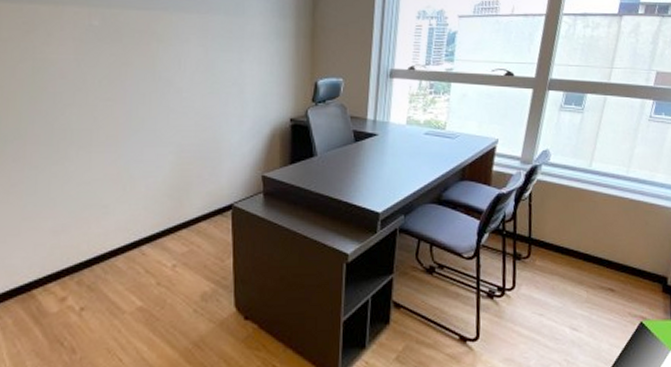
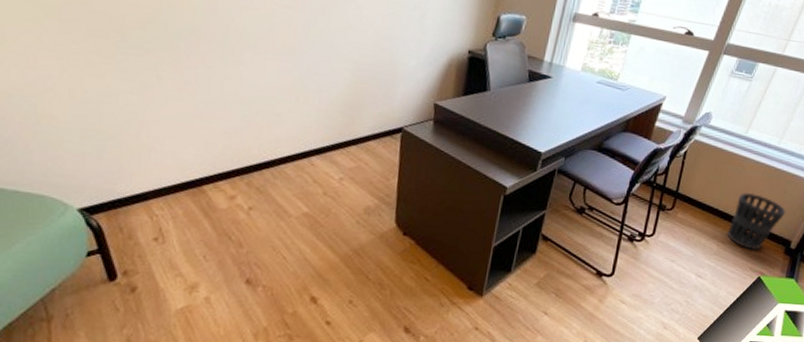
wastebasket: none [594,228,653,293] -> present [727,192,786,251]

